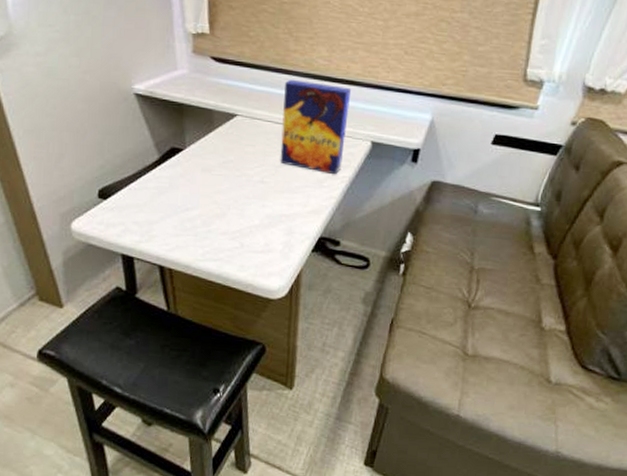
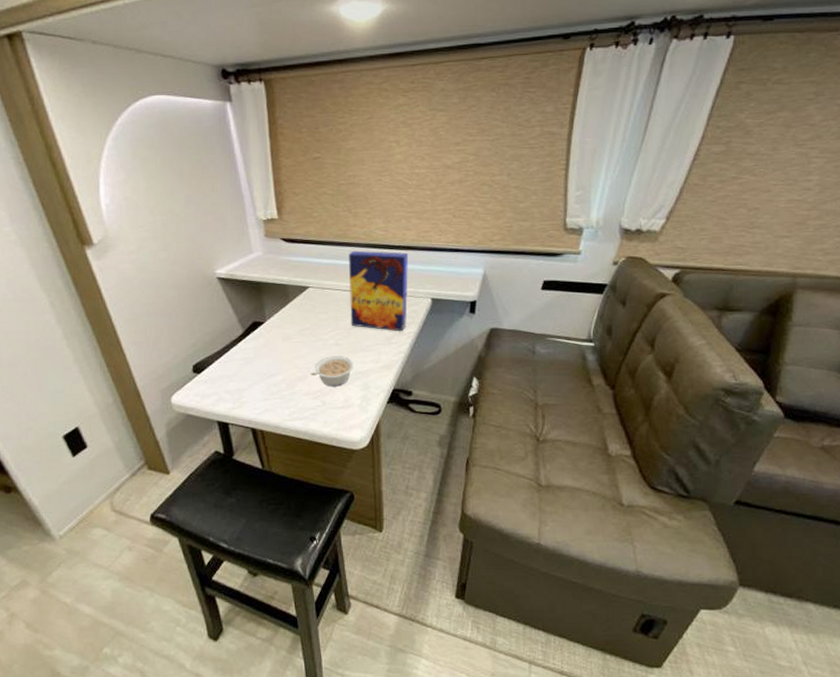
legume: none [230,194,279,229] -> present [310,356,354,387]

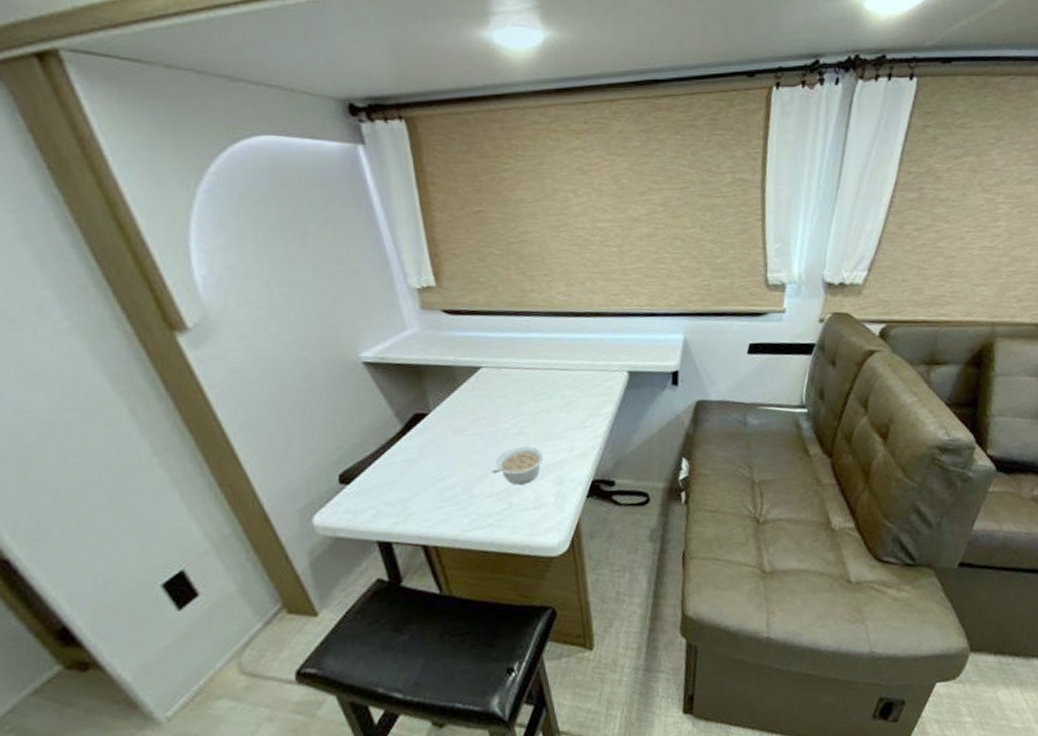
cereal box: present [349,250,409,331] -> none [527,320,602,412]

